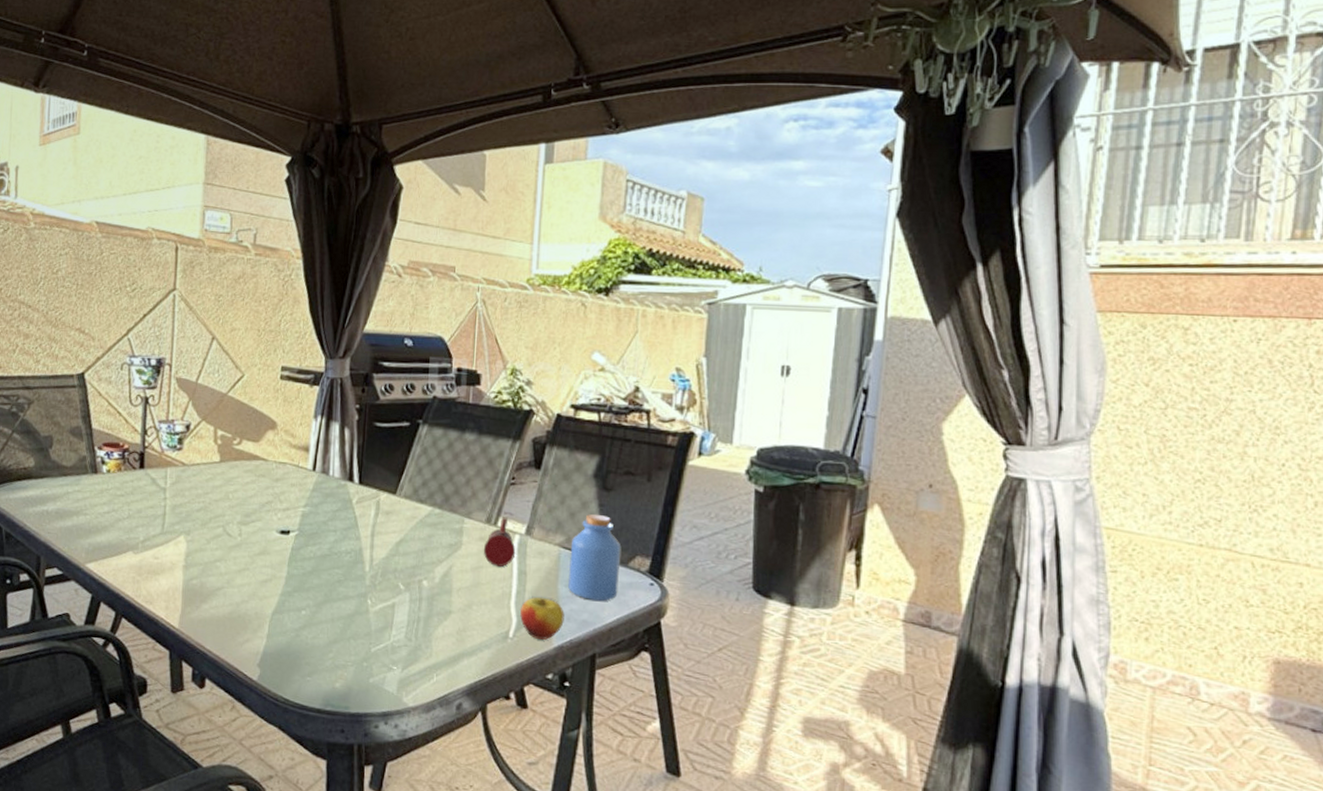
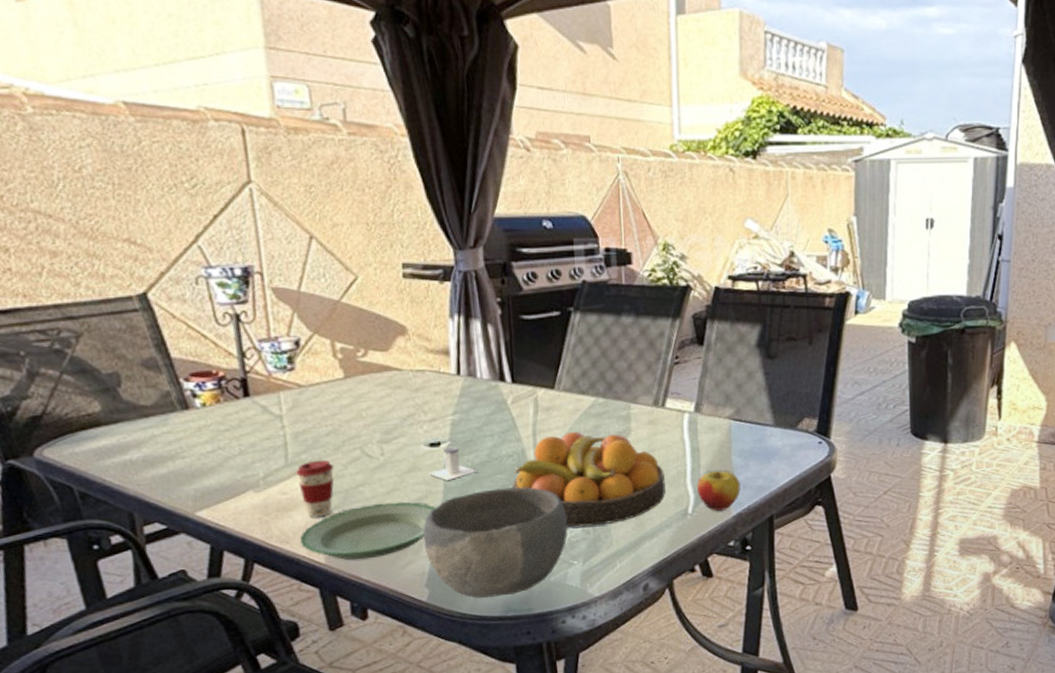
plate: none [161,580,278,631] -> present [299,501,436,560]
coffee cup: none [168,532,200,585] -> present [296,459,335,518]
bowl: none [261,582,393,689] -> present [422,487,568,598]
salt shaker: none [275,536,318,568] -> present [427,446,477,481]
fruit bowl: none [346,537,490,635] -> present [511,431,666,528]
beer mug: present [483,517,516,567] -> none [653,397,687,447]
jar: present [568,514,622,601] -> none [740,383,790,466]

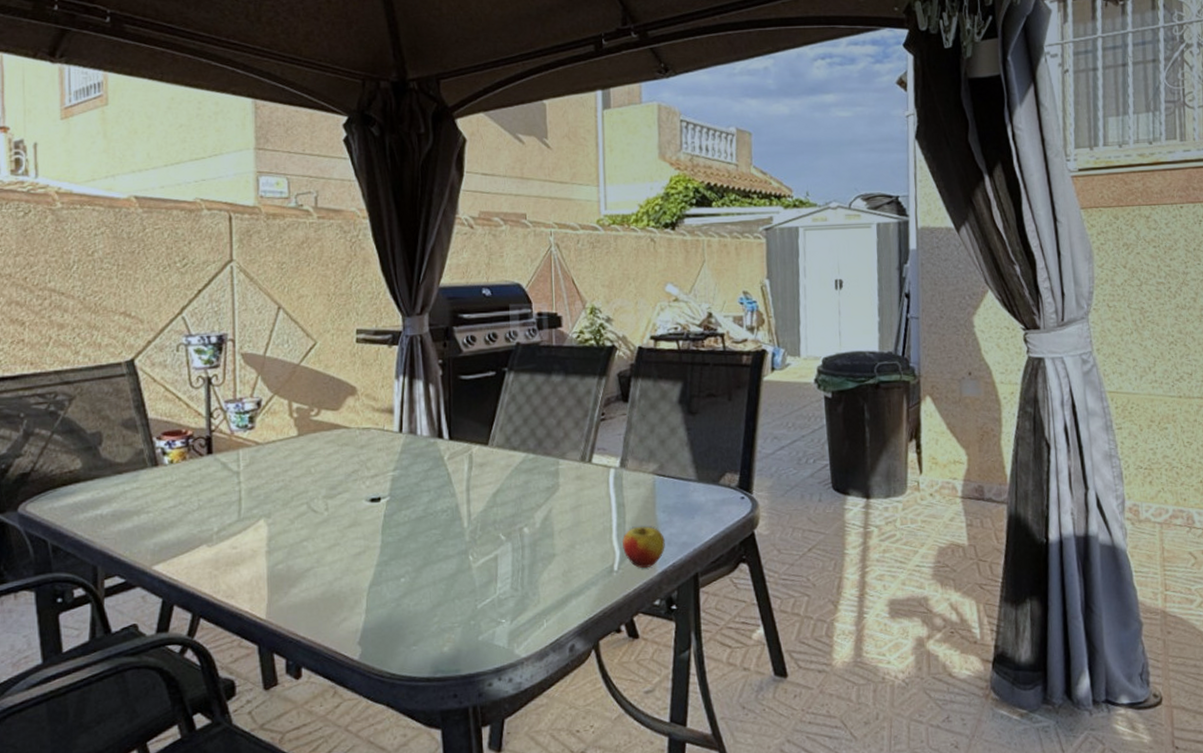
coffee cup: present [296,459,335,518] -> none [247,514,282,573]
plate: present [299,501,436,560] -> none [244,557,373,616]
bowl: present [422,487,568,598] -> none [358,542,497,658]
salt shaker: present [427,446,477,481] -> none [367,501,413,536]
fruit bowl: present [511,431,666,528] -> none [445,486,592,584]

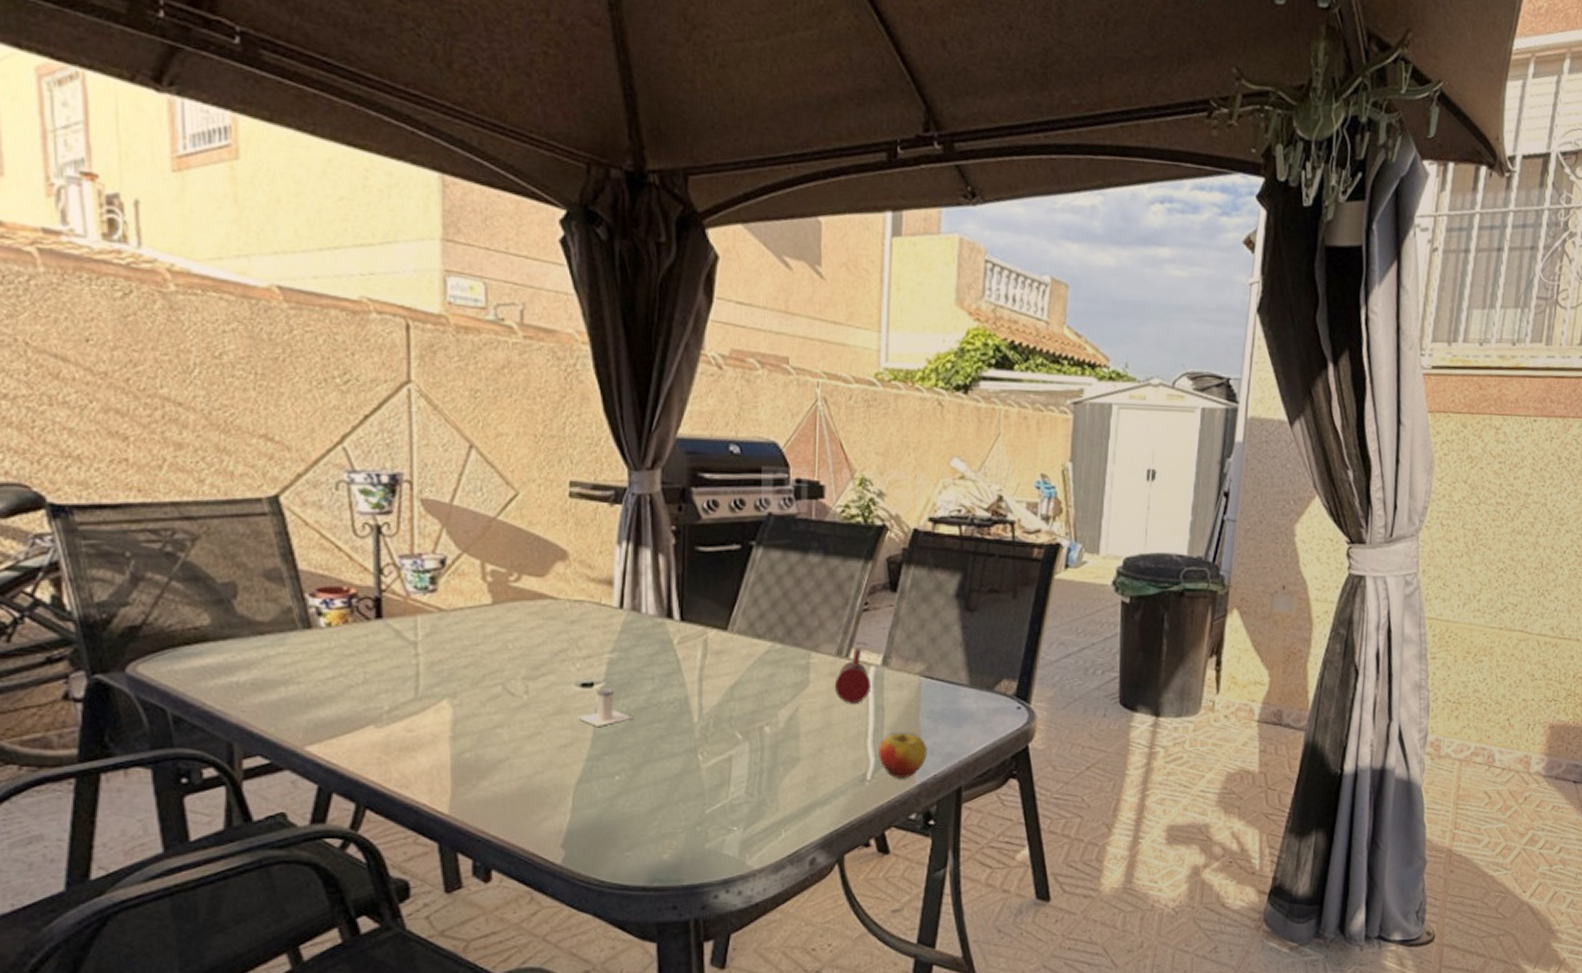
salt shaker: none [367,501,413,536] -> present [576,688,633,726]
beer mug: none [580,453,613,503] -> present [834,648,872,703]

